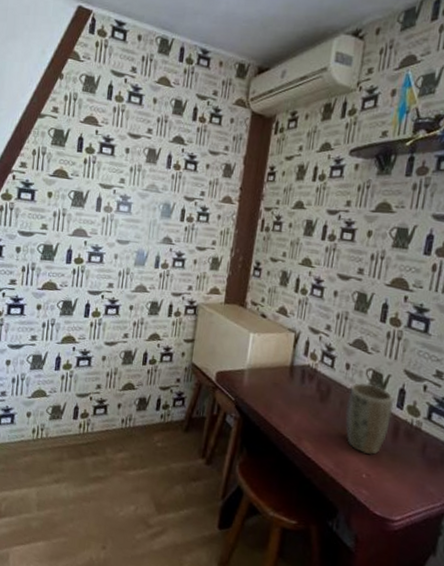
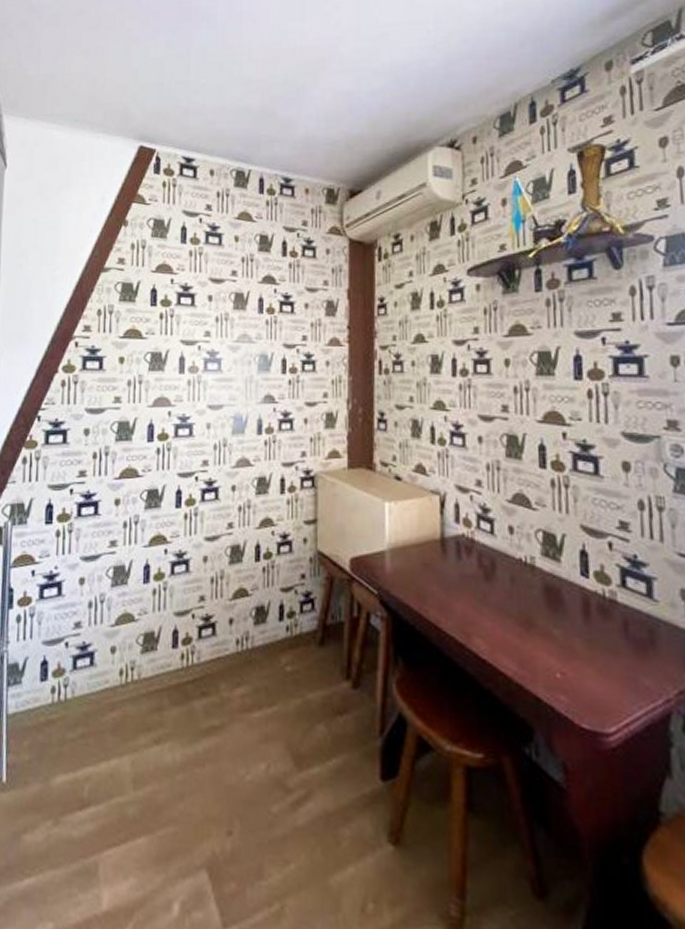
plant pot: present [345,382,394,455] -> none [518,548,578,644]

